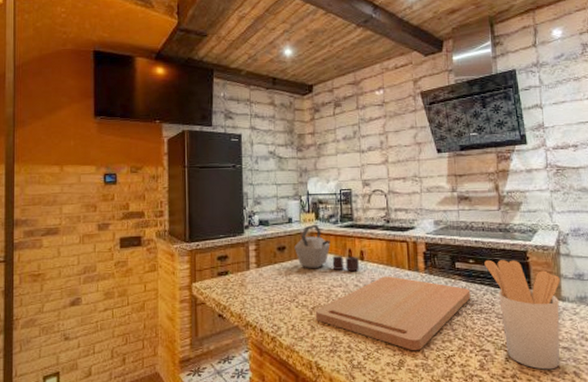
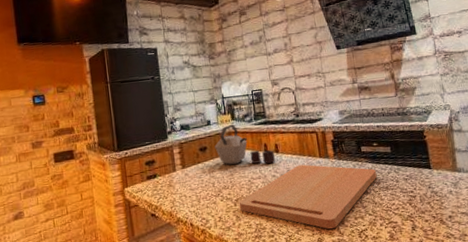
utensil holder: present [484,260,560,370] -> none [387,139,460,235]

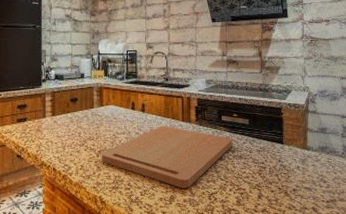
kettle: present [214,124,275,165] -> none [85,79,140,122]

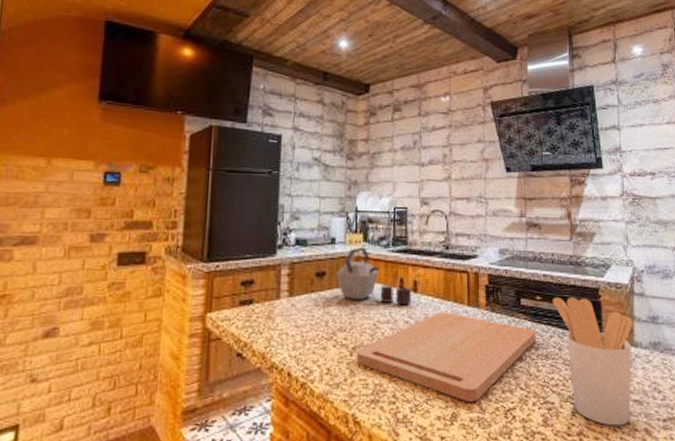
kettle: none [85,79,140,122] -> present [336,246,411,306]
utensil holder: none [246,115,307,206] -> present [553,298,633,426]

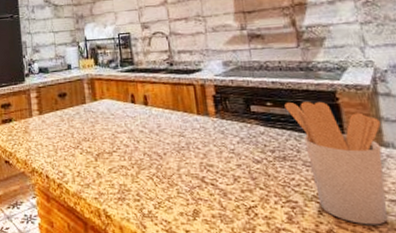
kettle: present [336,246,411,306] -> none [75,69,143,118]
cutting board: present [356,312,536,403] -> none [100,121,272,201]

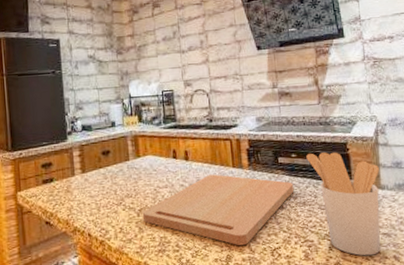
cutting board: none [100,121,272,201] -> present [142,174,294,246]

